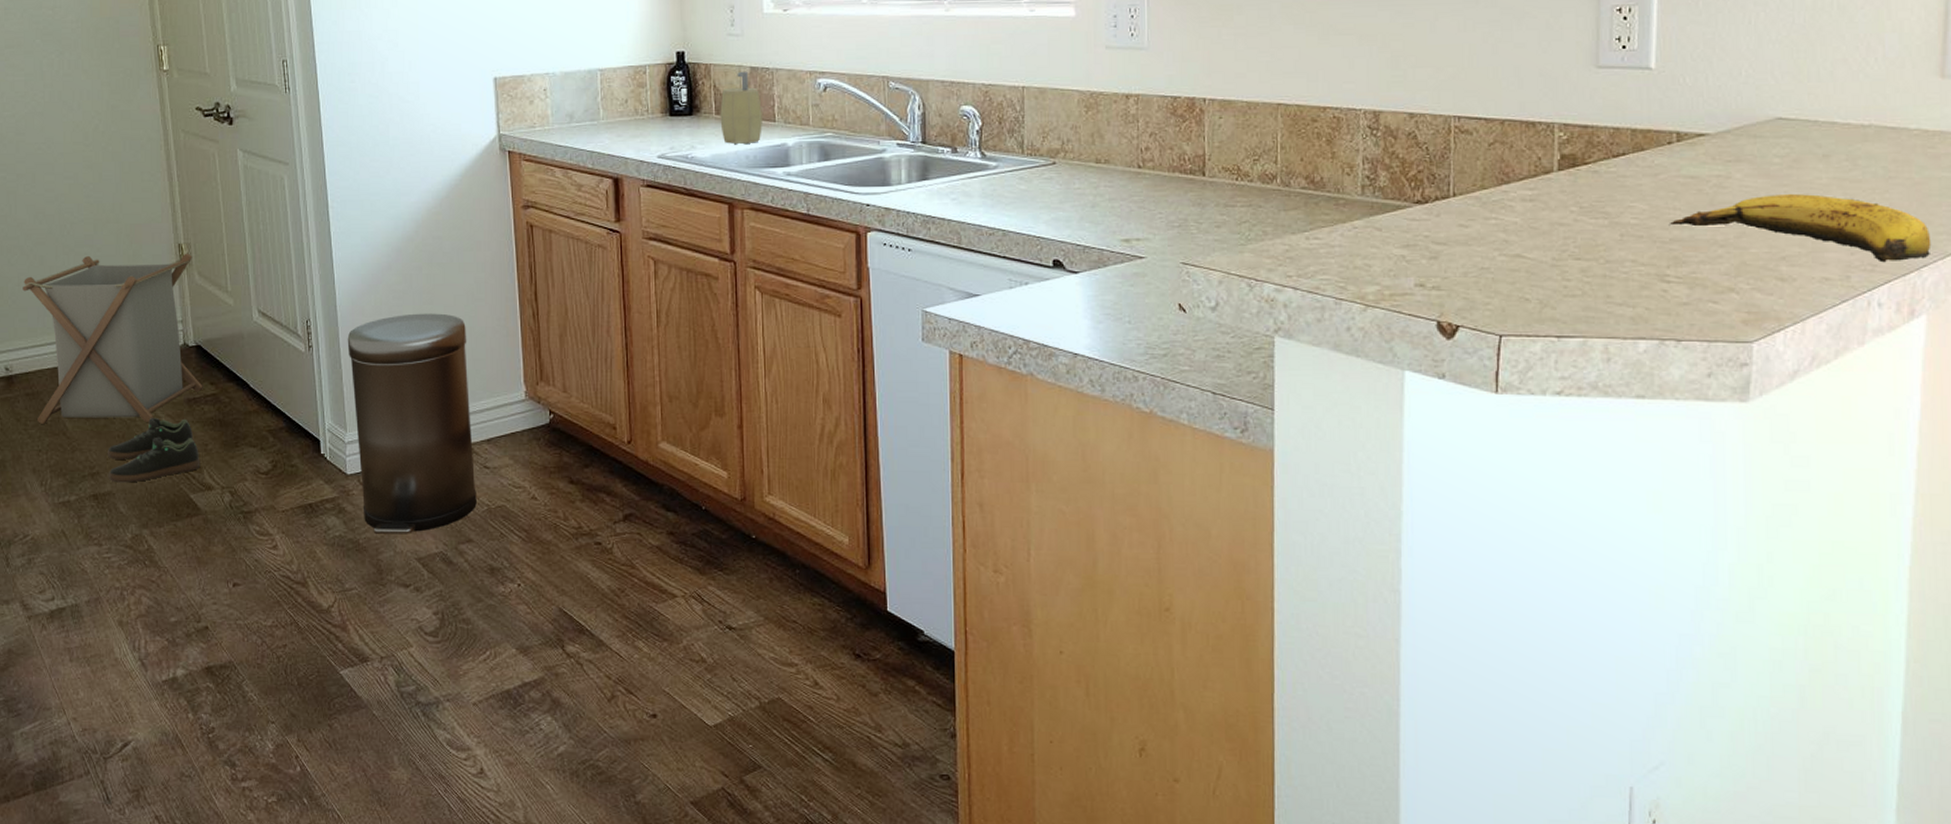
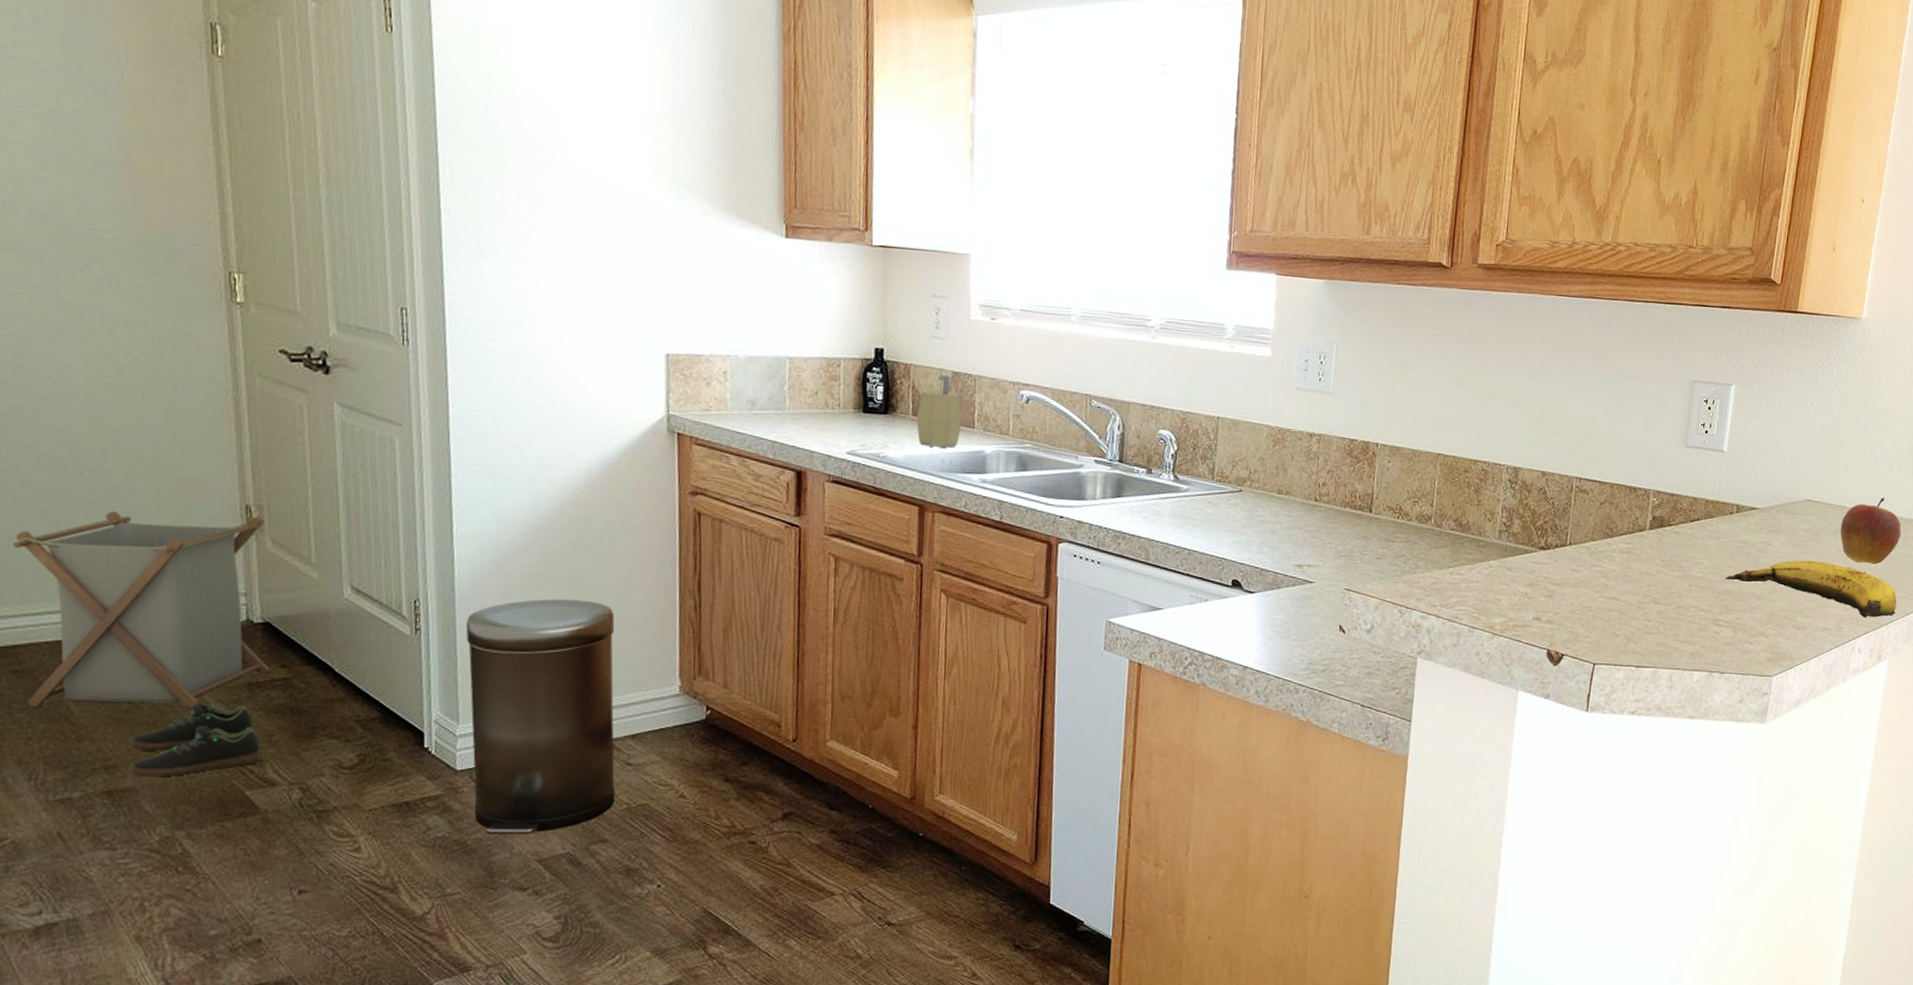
fruit: none [1832,107,1928,193] -> present [1840,498,1902,565]

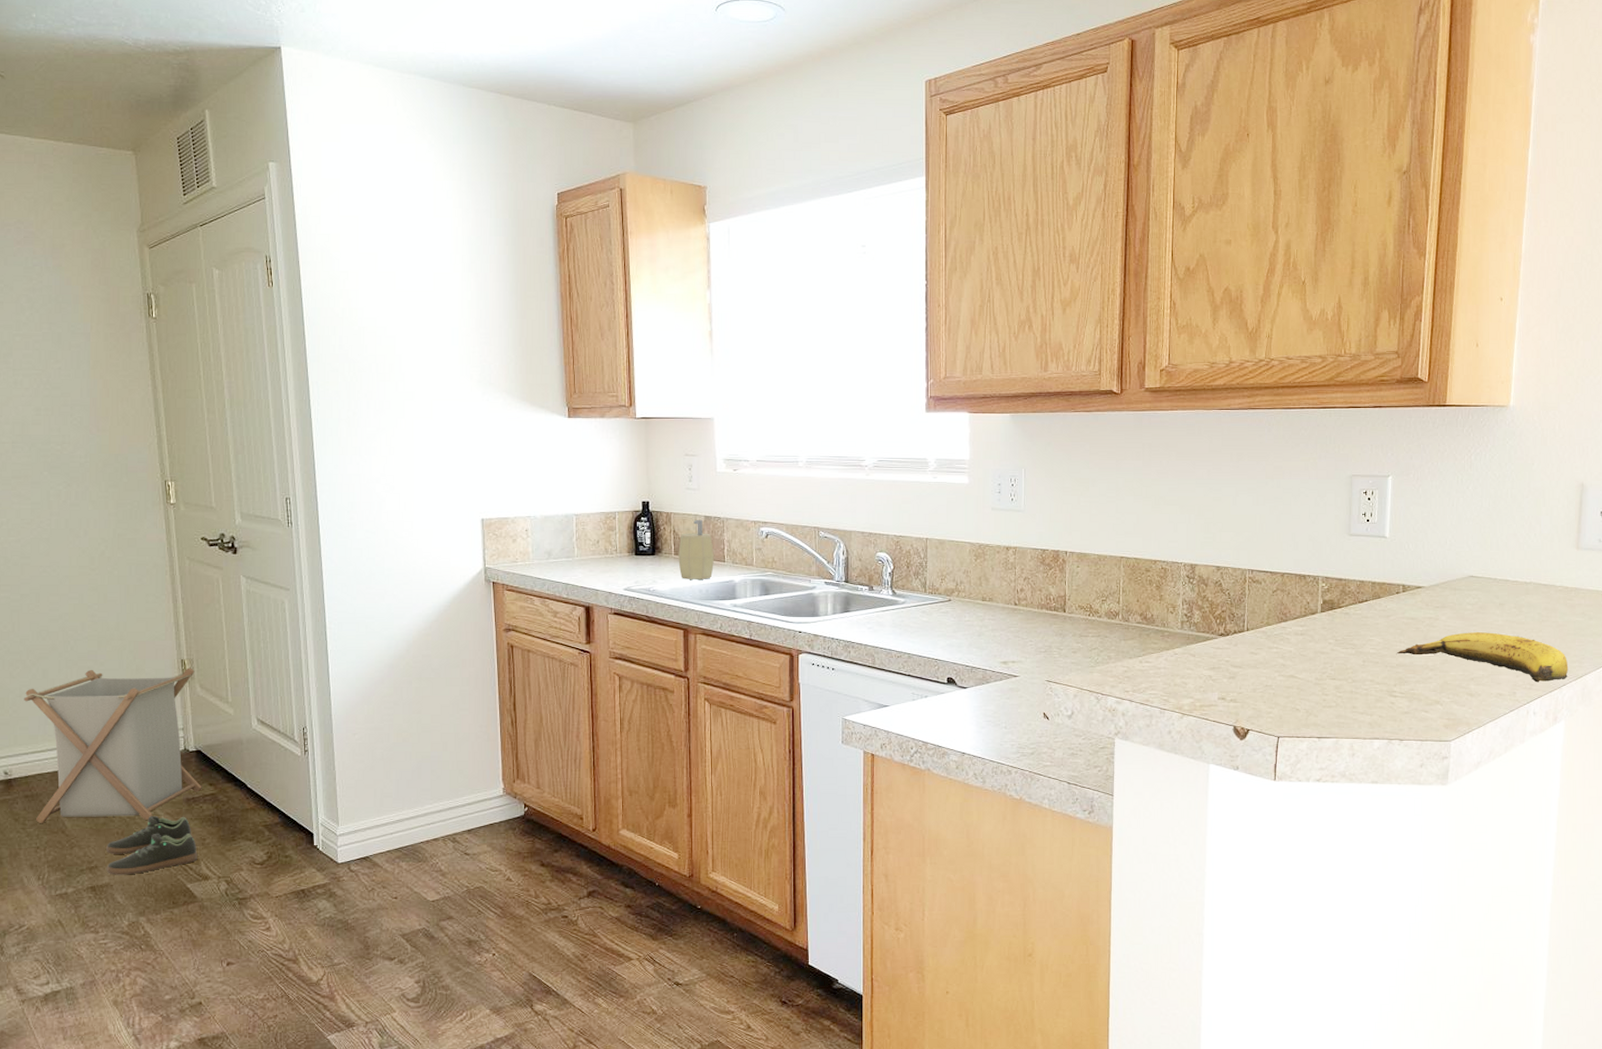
pedal bin: present [465,598,615,835] -> none [341,721,457,914]
fruit: present [1840,498,1902,565] -> none [1505,570,1567,632]

